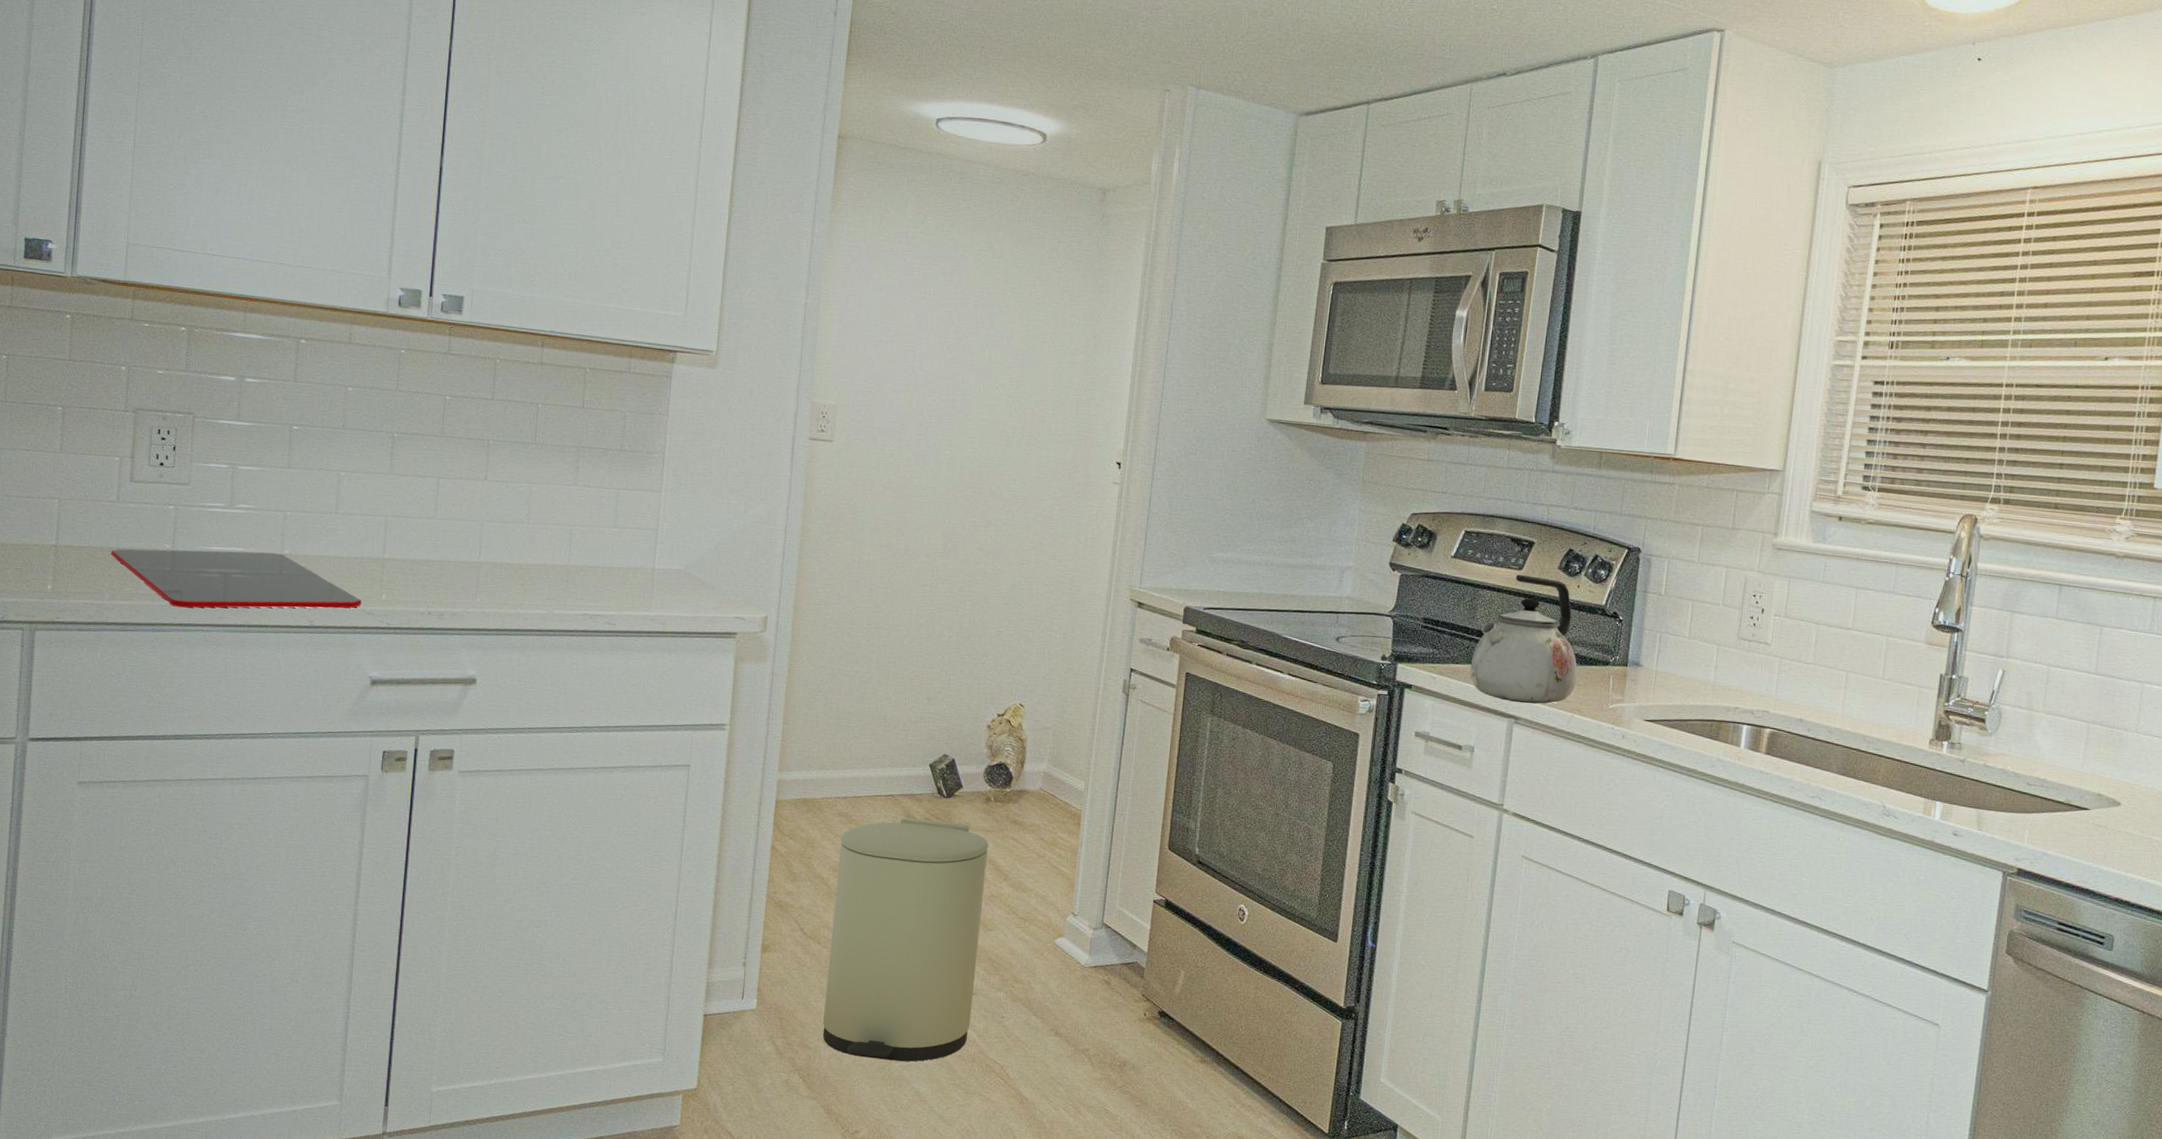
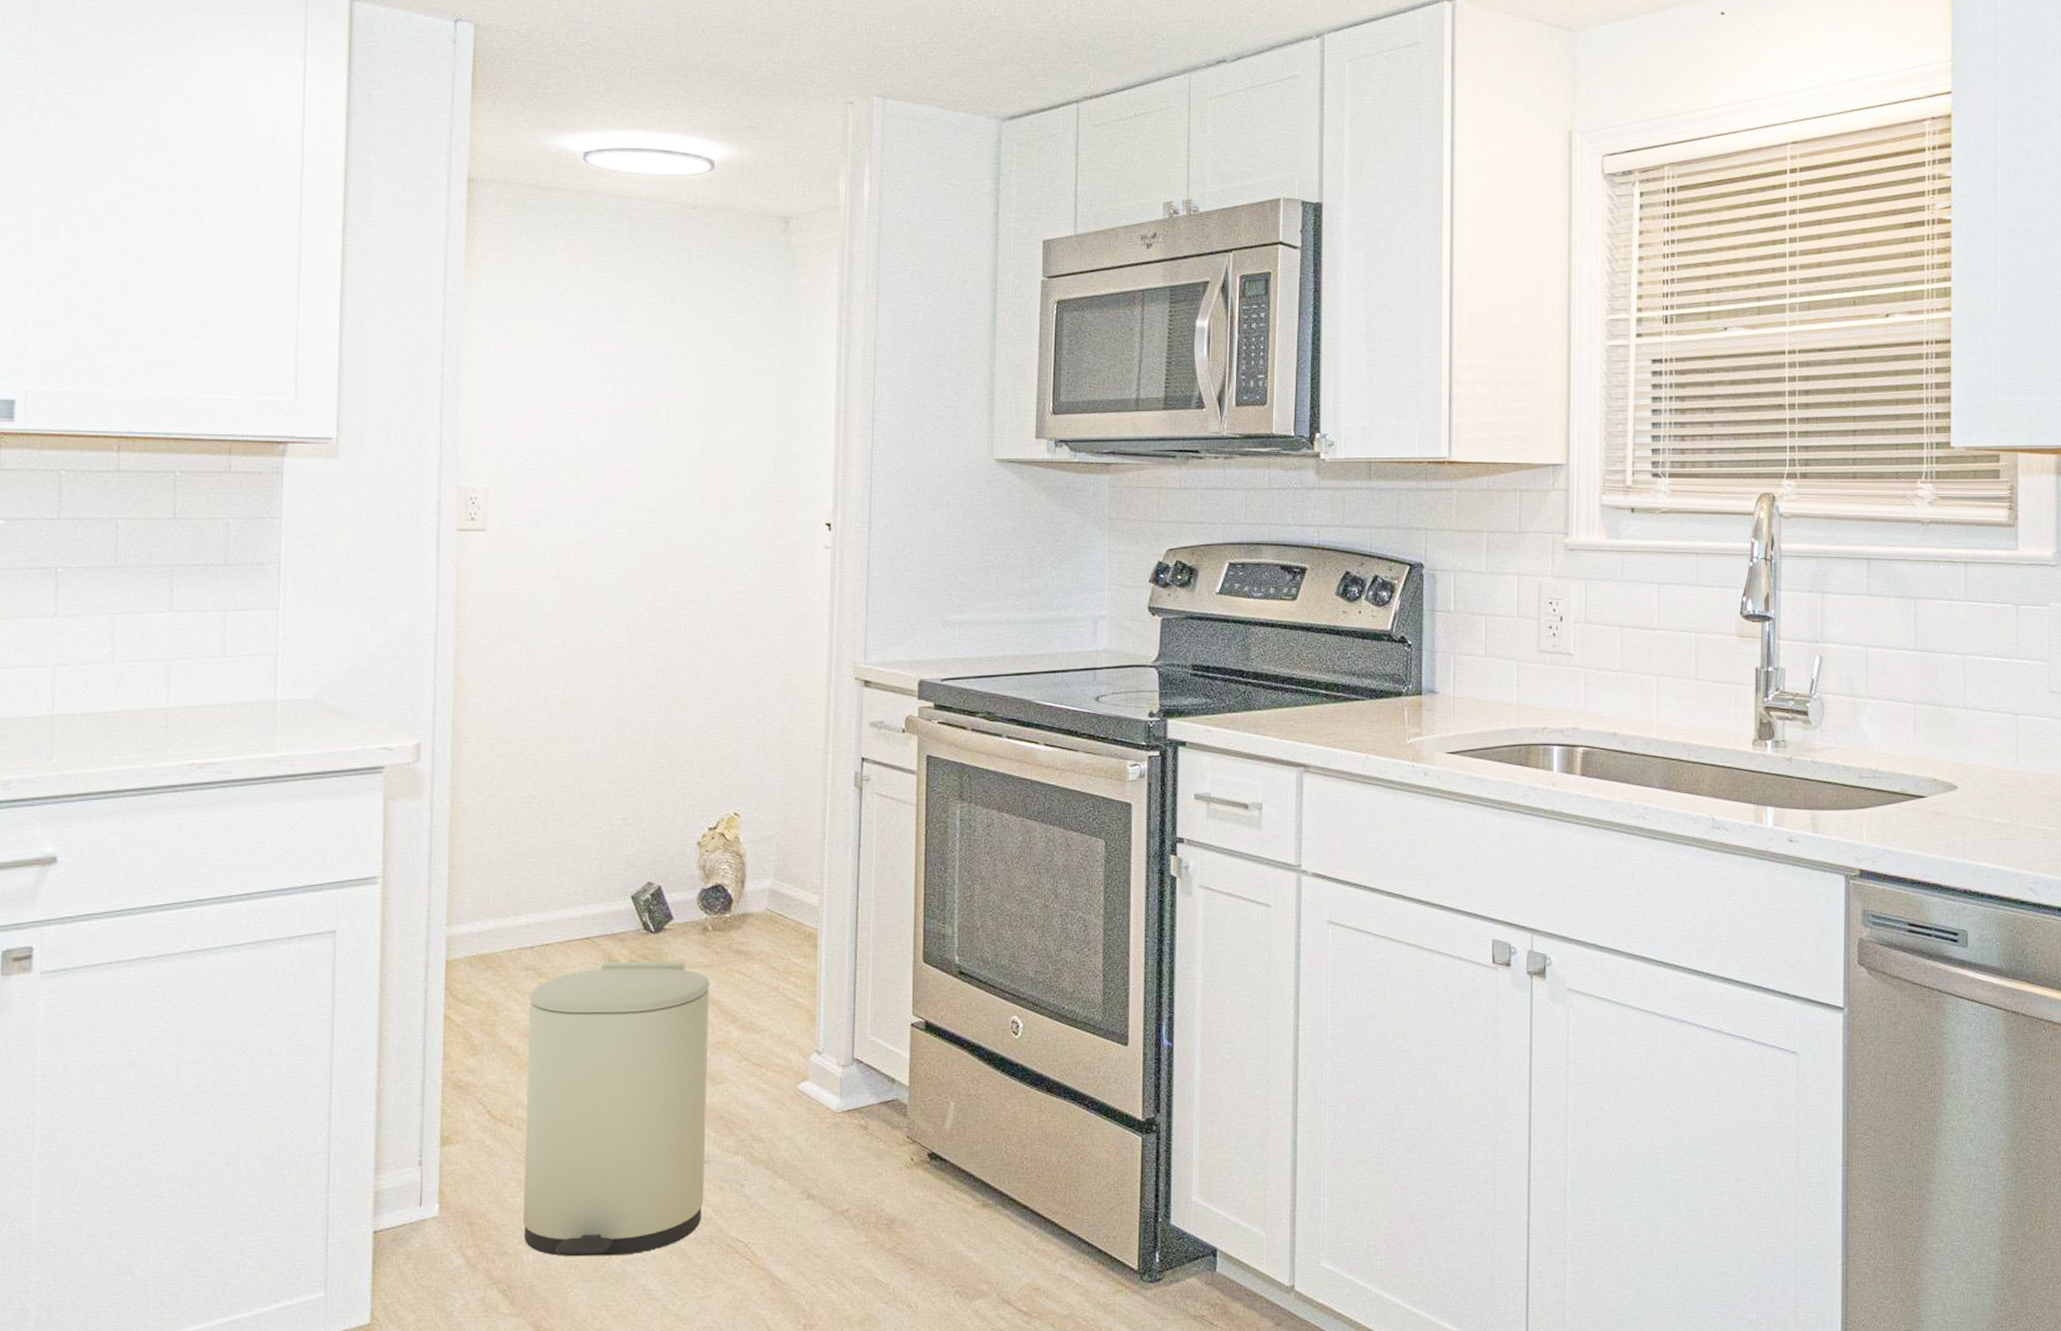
kettle: present [1470,575,1578,704] -> none [1249,606,1368,748]

